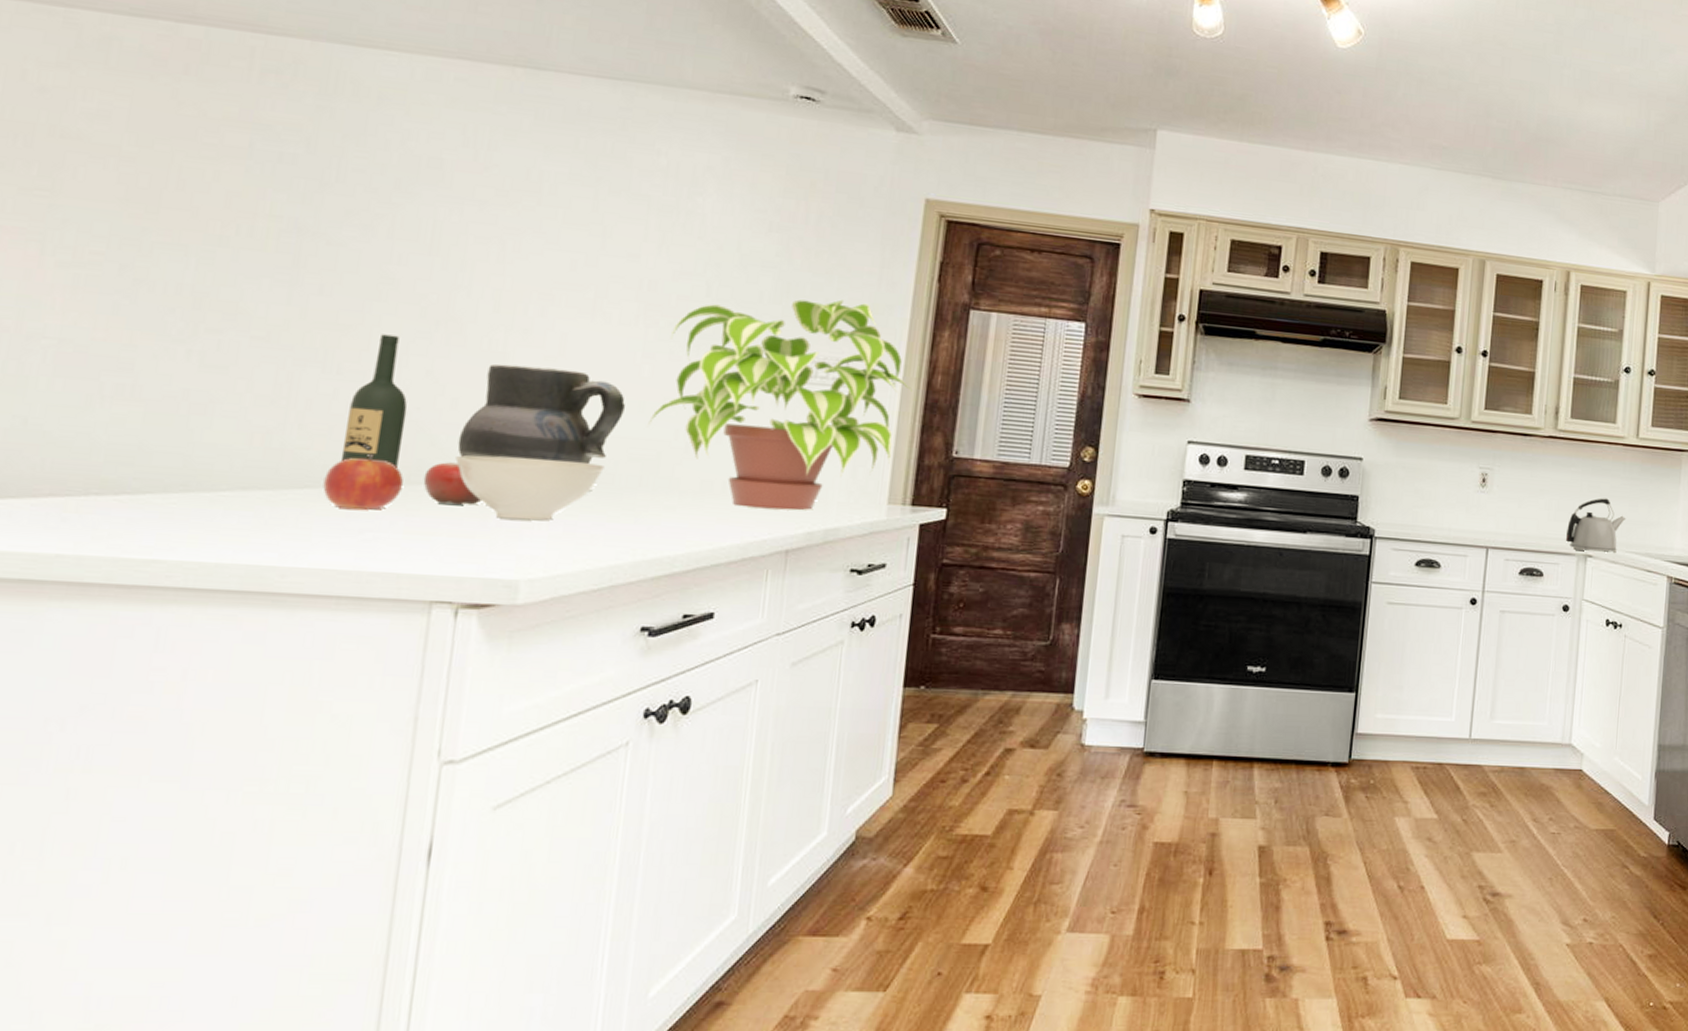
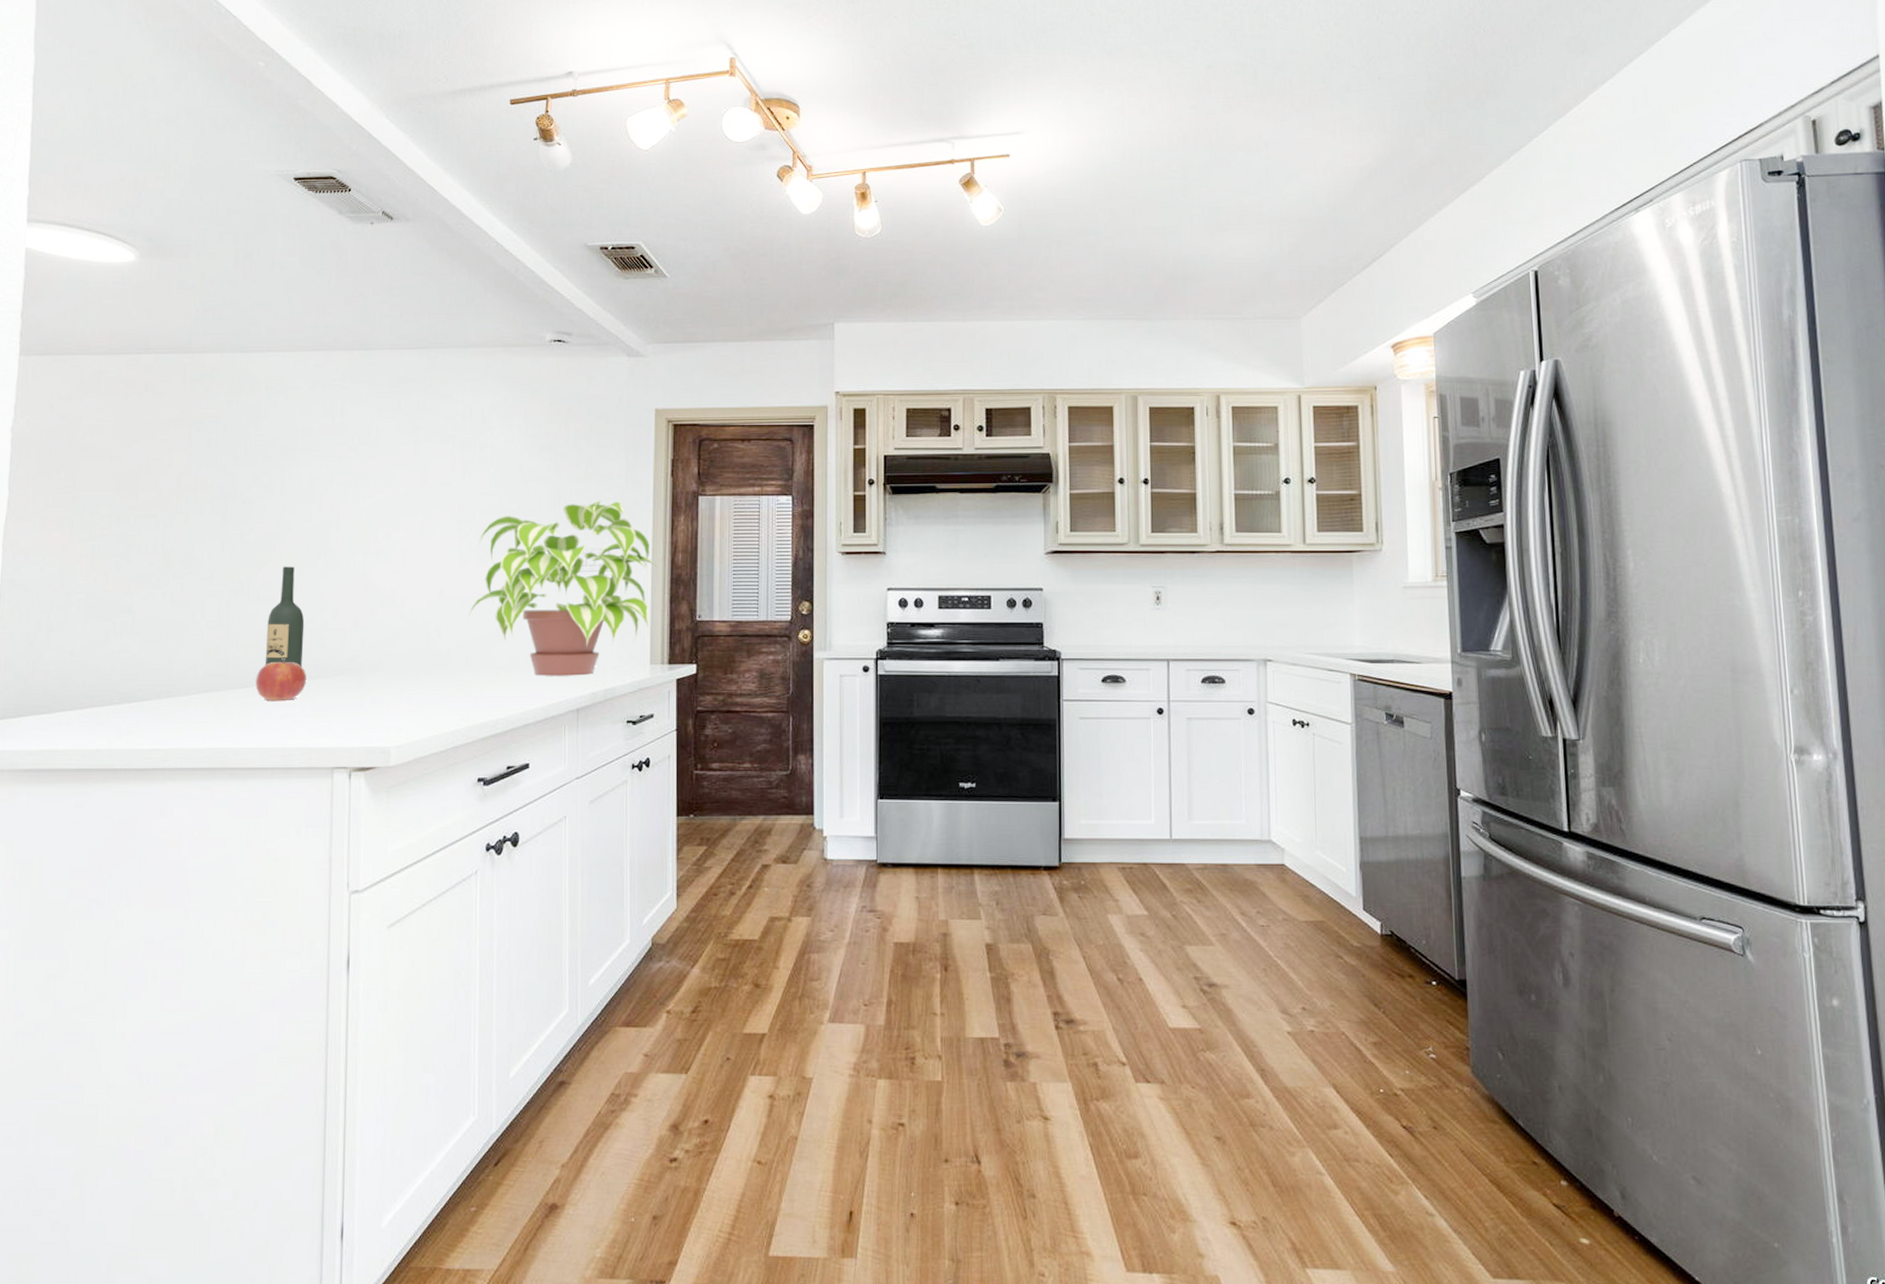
fruit: present [423,462,483,505] -> none [319,659,360,691]
bowl: present [455,455,604,521] -> none [339,651,441,700]
ceramic jug: present [457,364,625,465] -> none [340,579,451,654]
kettle: present [1566,498,1626,554] -> none [1244,604,1302,657]

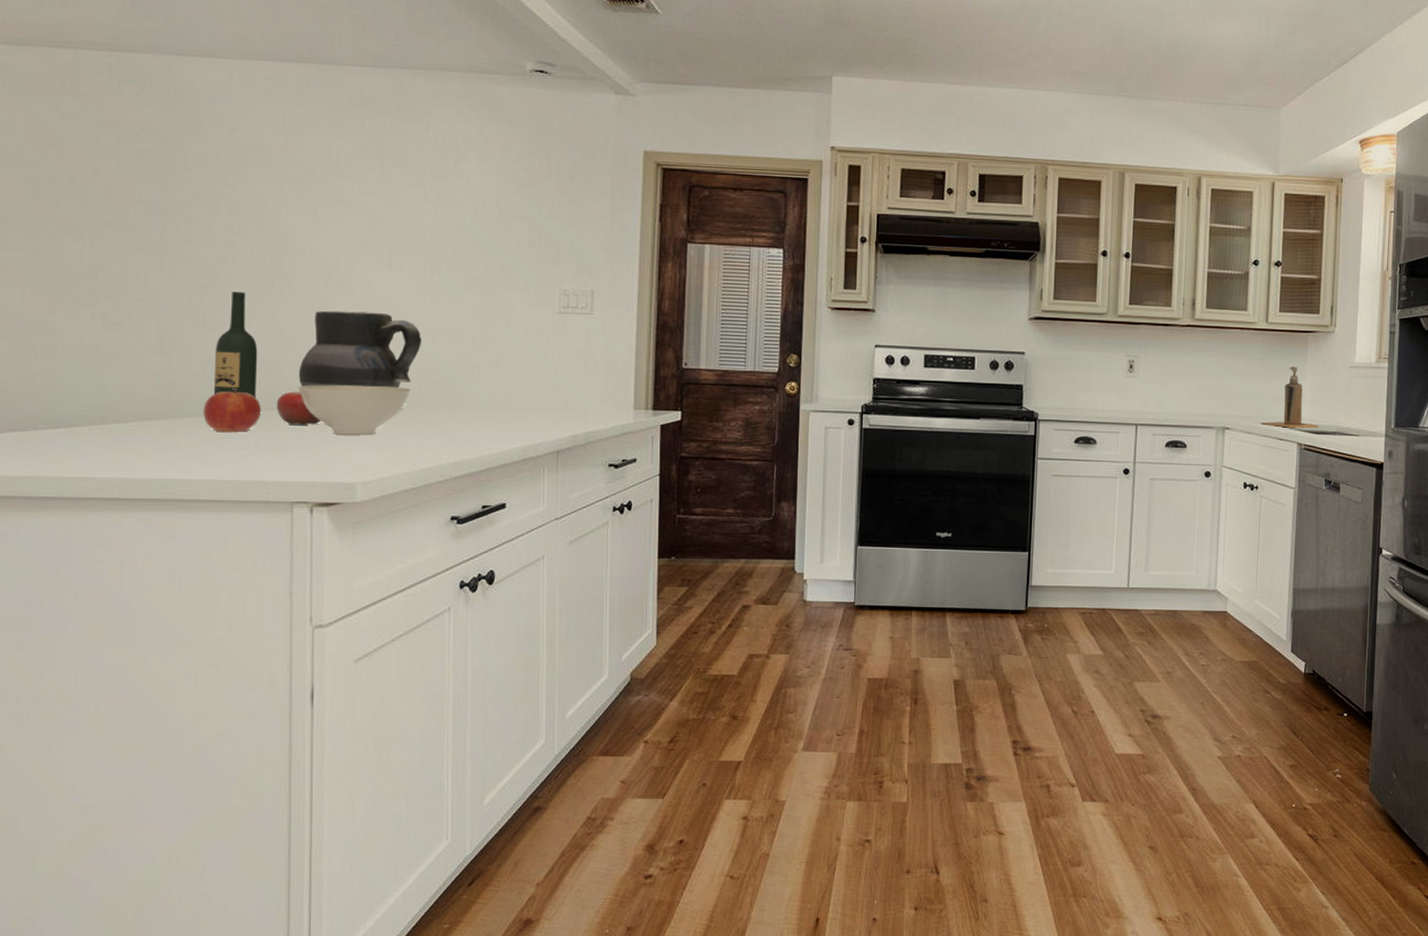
fruit: none [319,659,360,691] -> present [276,391,322,425]
bowl: none [339,651,441,700] -> present [298,385,411,435]
ceramic jug: none [340,579,451,654] -> present [298,310,421,388]
plant: present [468,500,660,676] -> none [441,241,646,418]
soap dispenser: none [1306,590,1373,657] -> present [1260,366,1318,429]

